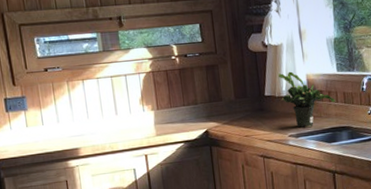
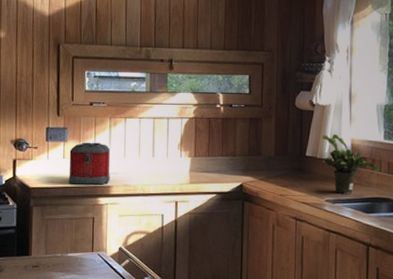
toaster: none [31,107,77,151] -> present [68,142,110,185]

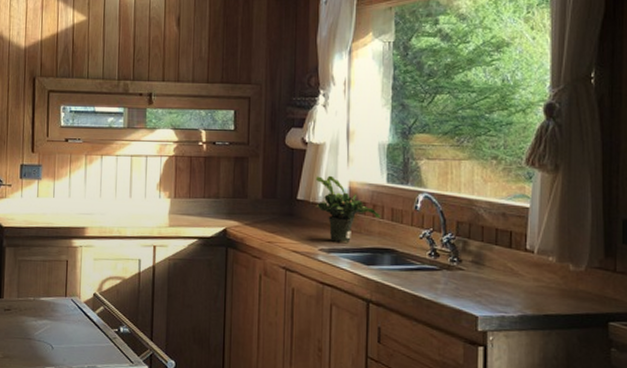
toaster: present [68,142,110,185] -> none [42,180,86,226]

